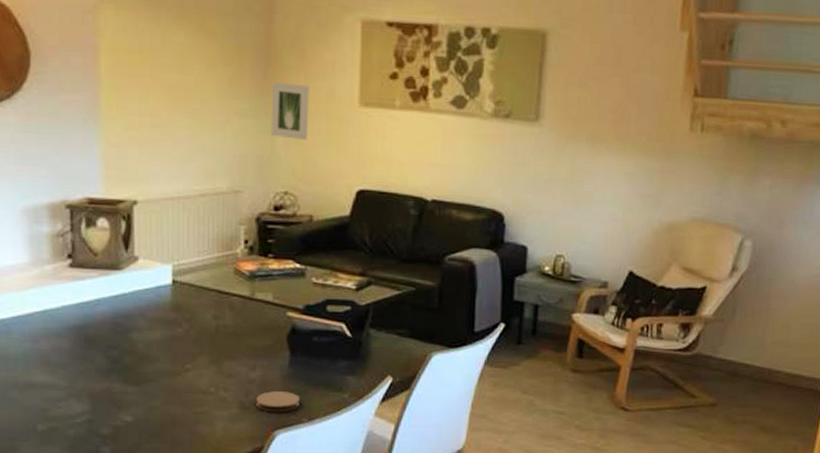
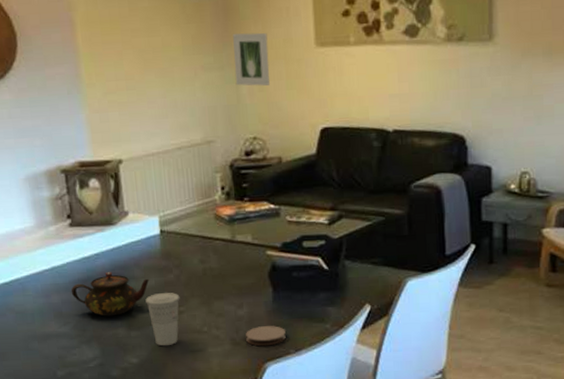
teapot: none [63,320,155,369] -> present [71,272,150,317]
cup: none [148,348,187,406] -> present [145,293,180,347]

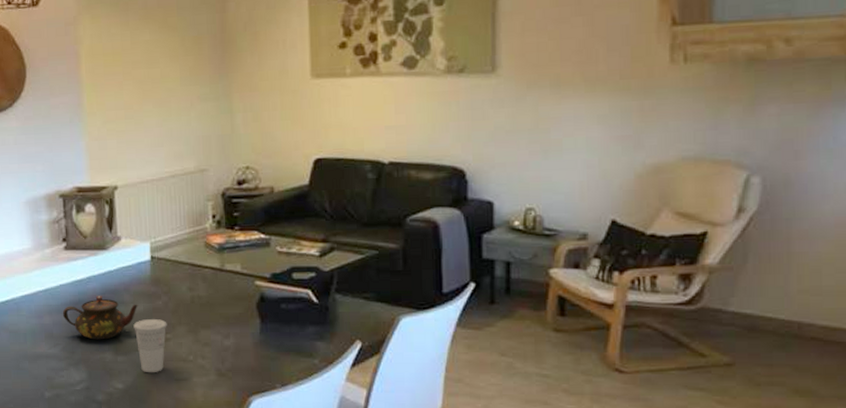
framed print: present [233,32,270,86] -> none [229,64,265,117]
coaster: present [246,326,286,346] -> none [231,358,272,379]

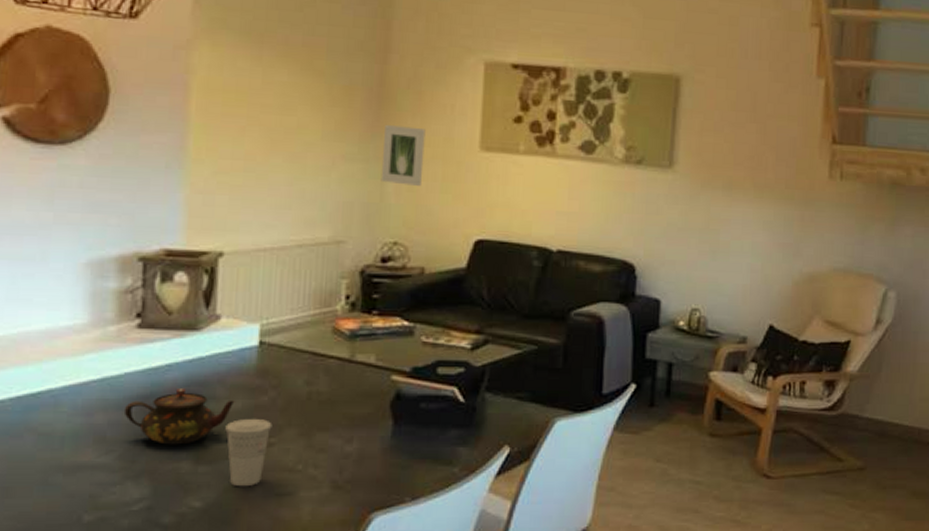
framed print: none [229,64,265,117] -> present [380,125,426,186]

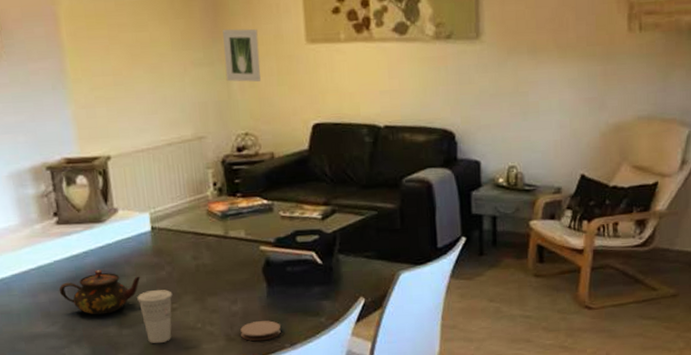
coaster: none [351,467,402,492] -> present [240,320,281,342]

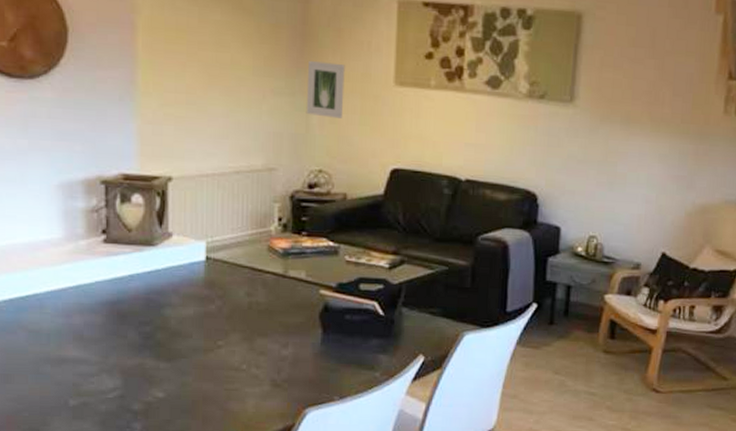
teapot: present [58,270,141,315] -> none [96,296,188,344]
cup: present [137,290,173,344] -> none [181,324,220,382]
coaster: present [240,320,281,342] -> none [288,369,331,391]

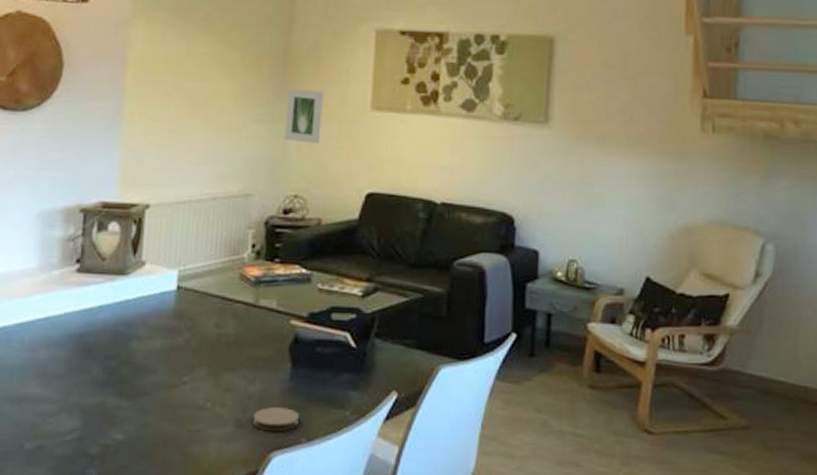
coaster: none [288,369,331,391] -> present [253,407,299,432]

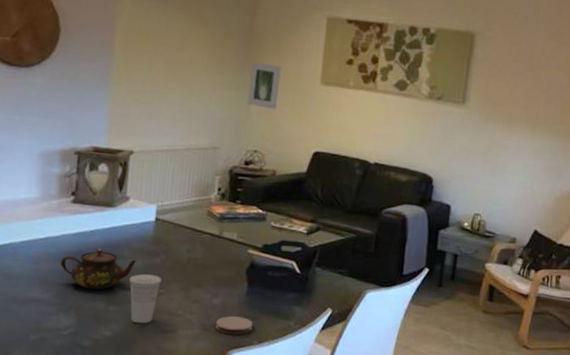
teapot: none [62,328,155,381] -> present [60,249,137,290]
cup: none [146,358,186,423] -> present [129,274,162,324]

